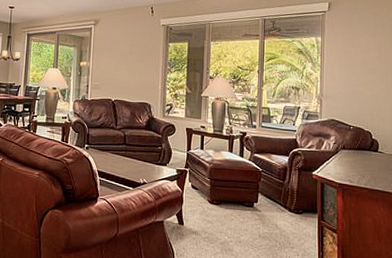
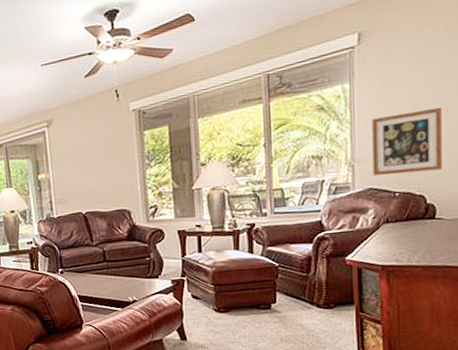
wall art: none [335,66,383,114] -> present [371,106,442,176]

